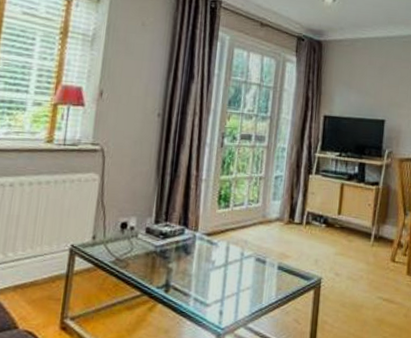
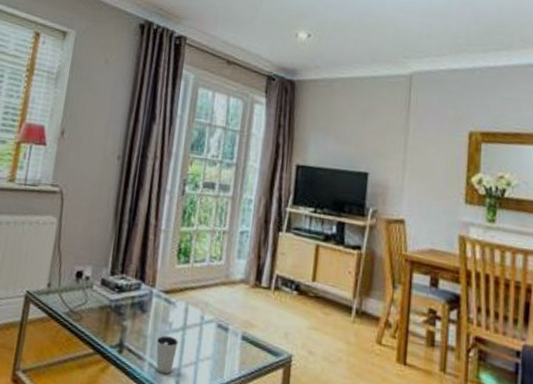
dixie cup: none [200,273,221,306] -> present [156,335,178,374]

